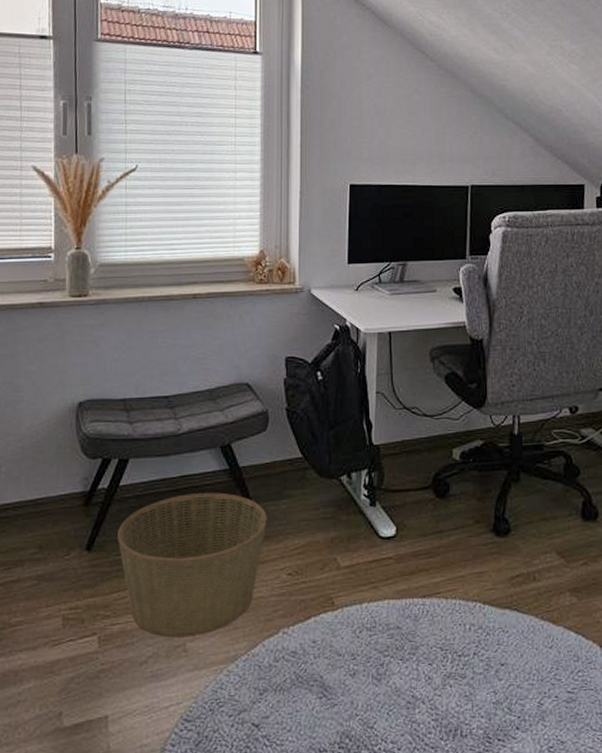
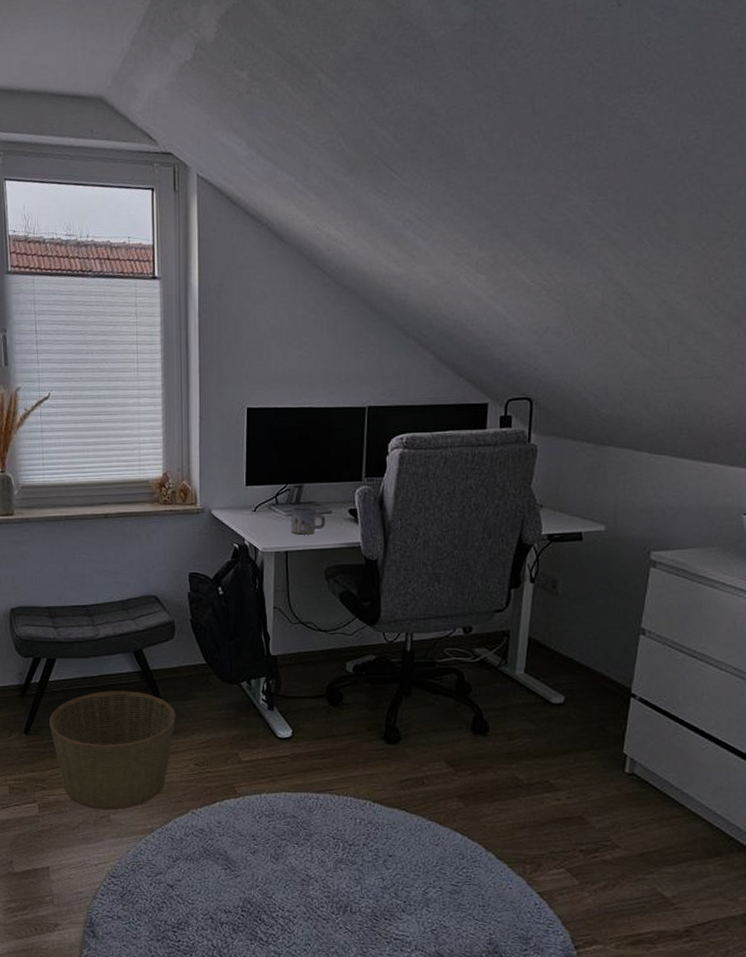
mug: none [394,285,430,315] -> present [291,507,325,535]

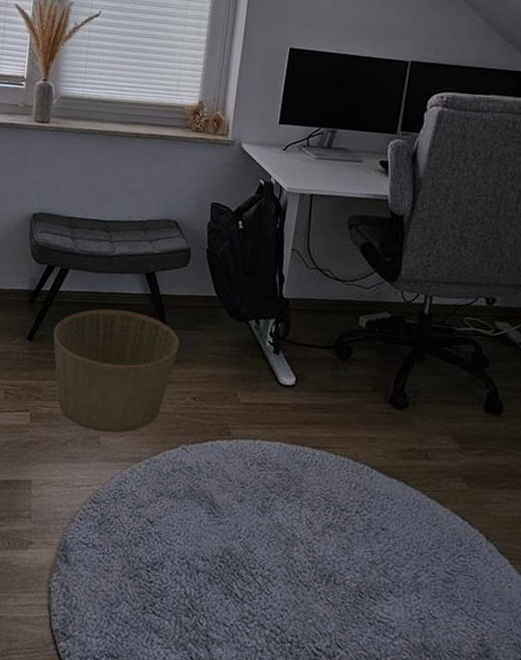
mug: present [291,507,325,535] -> none [319,151,355,181]

